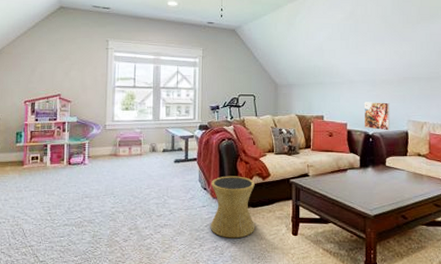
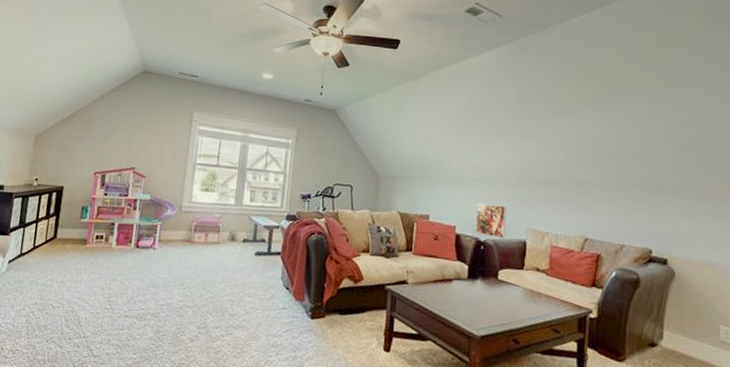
side table: present [210,176,255,239] -> none [289,275,345,350]

